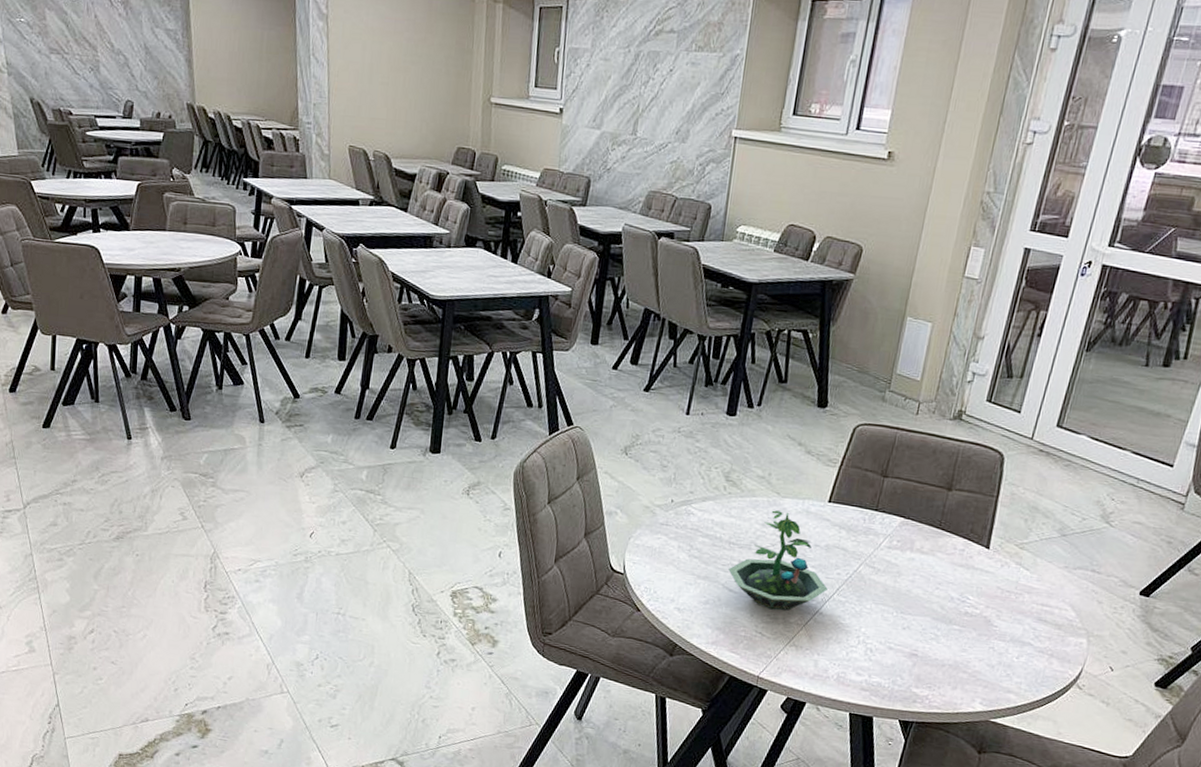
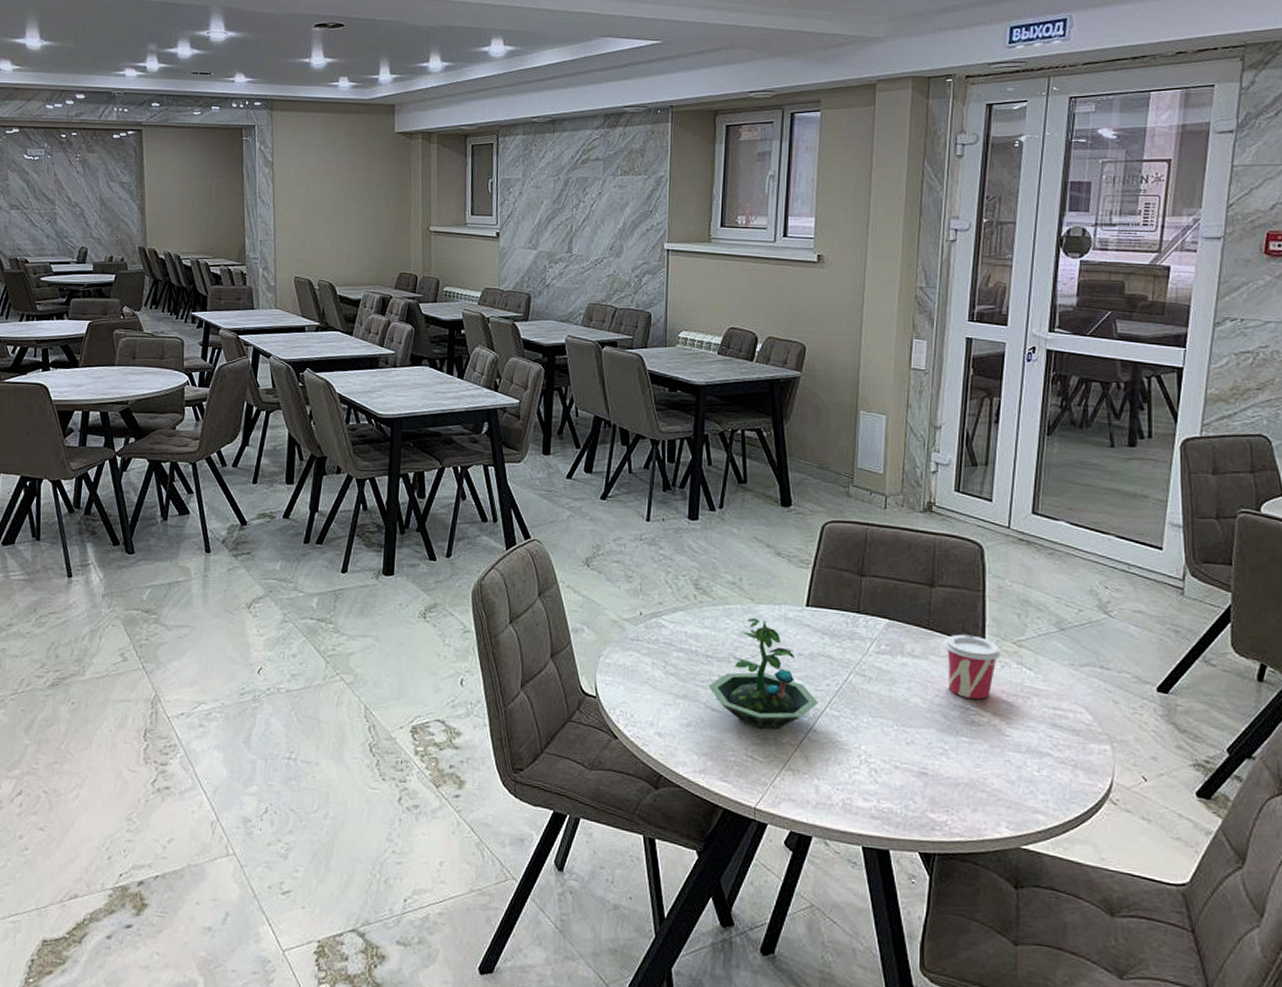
cup: none [949,534,1004,594] -> present [944,634,1002,699]

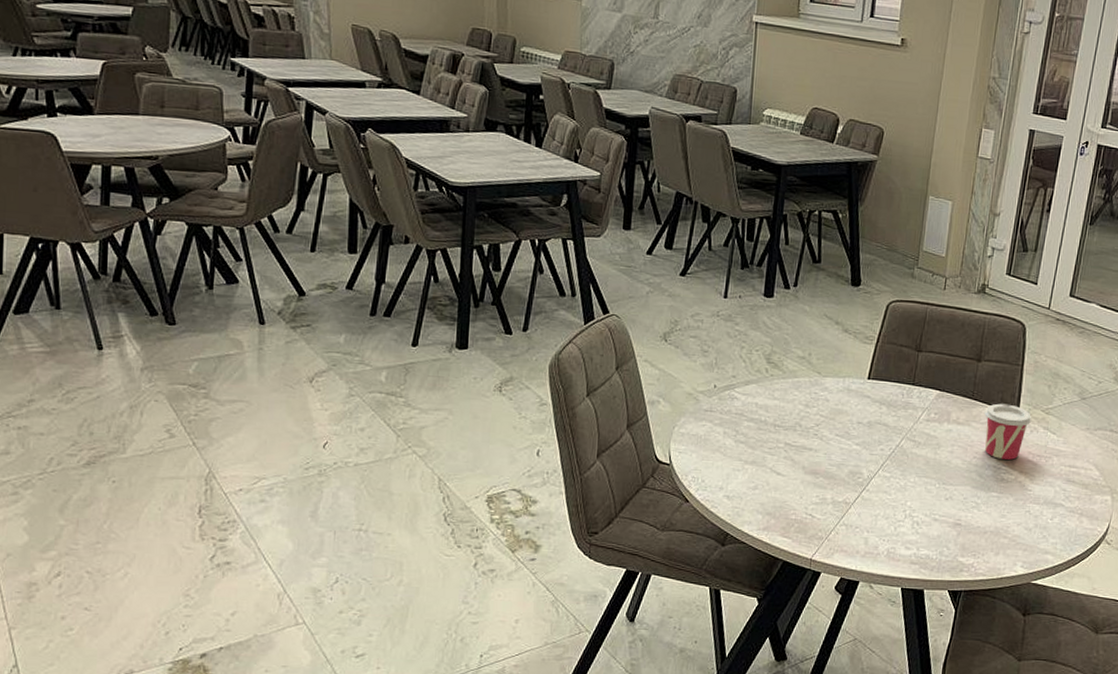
terrarium: present [709,618,818,730] -> none [775,390,873,491]

